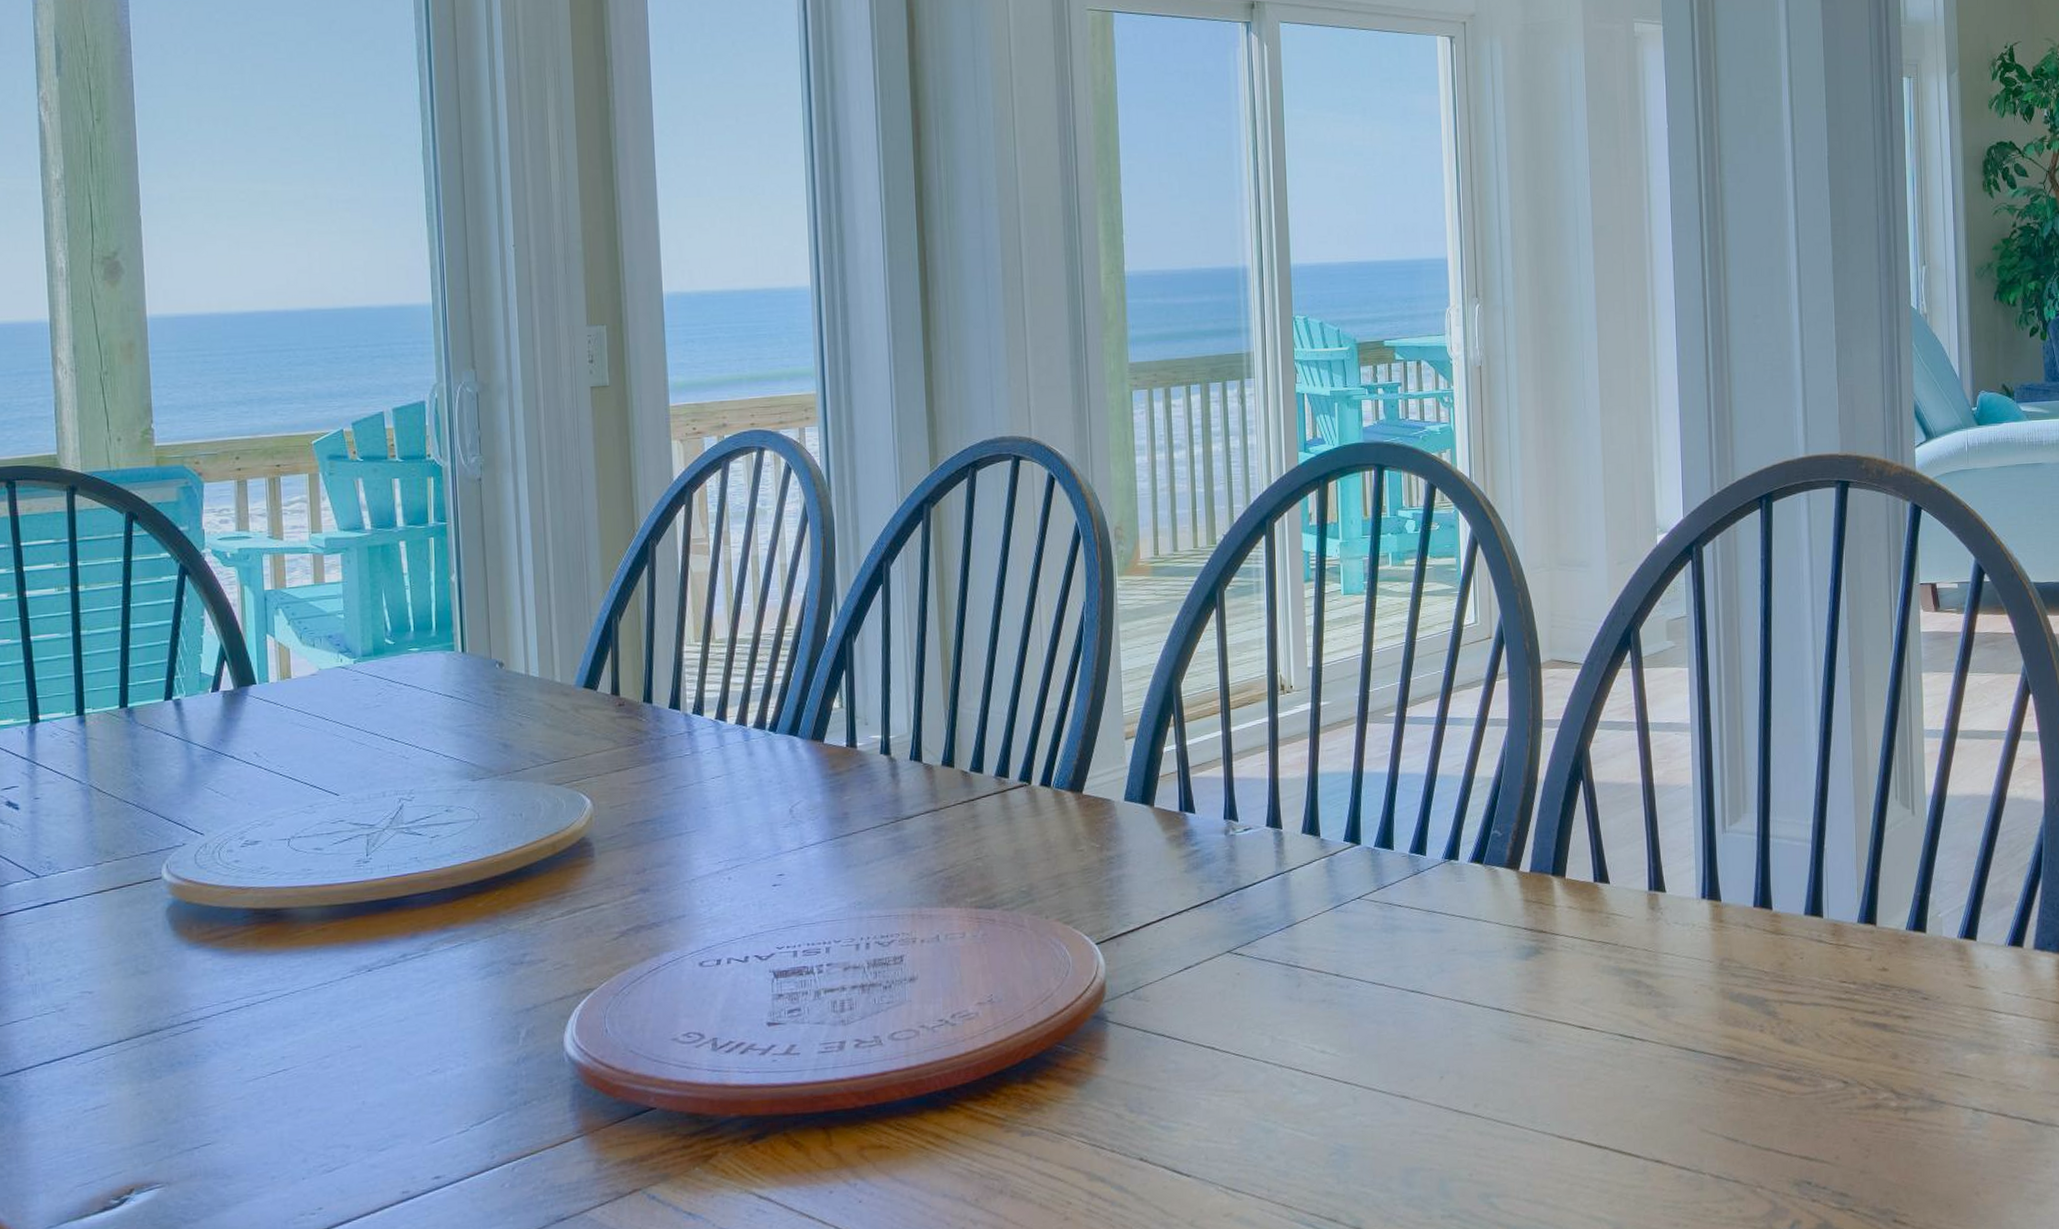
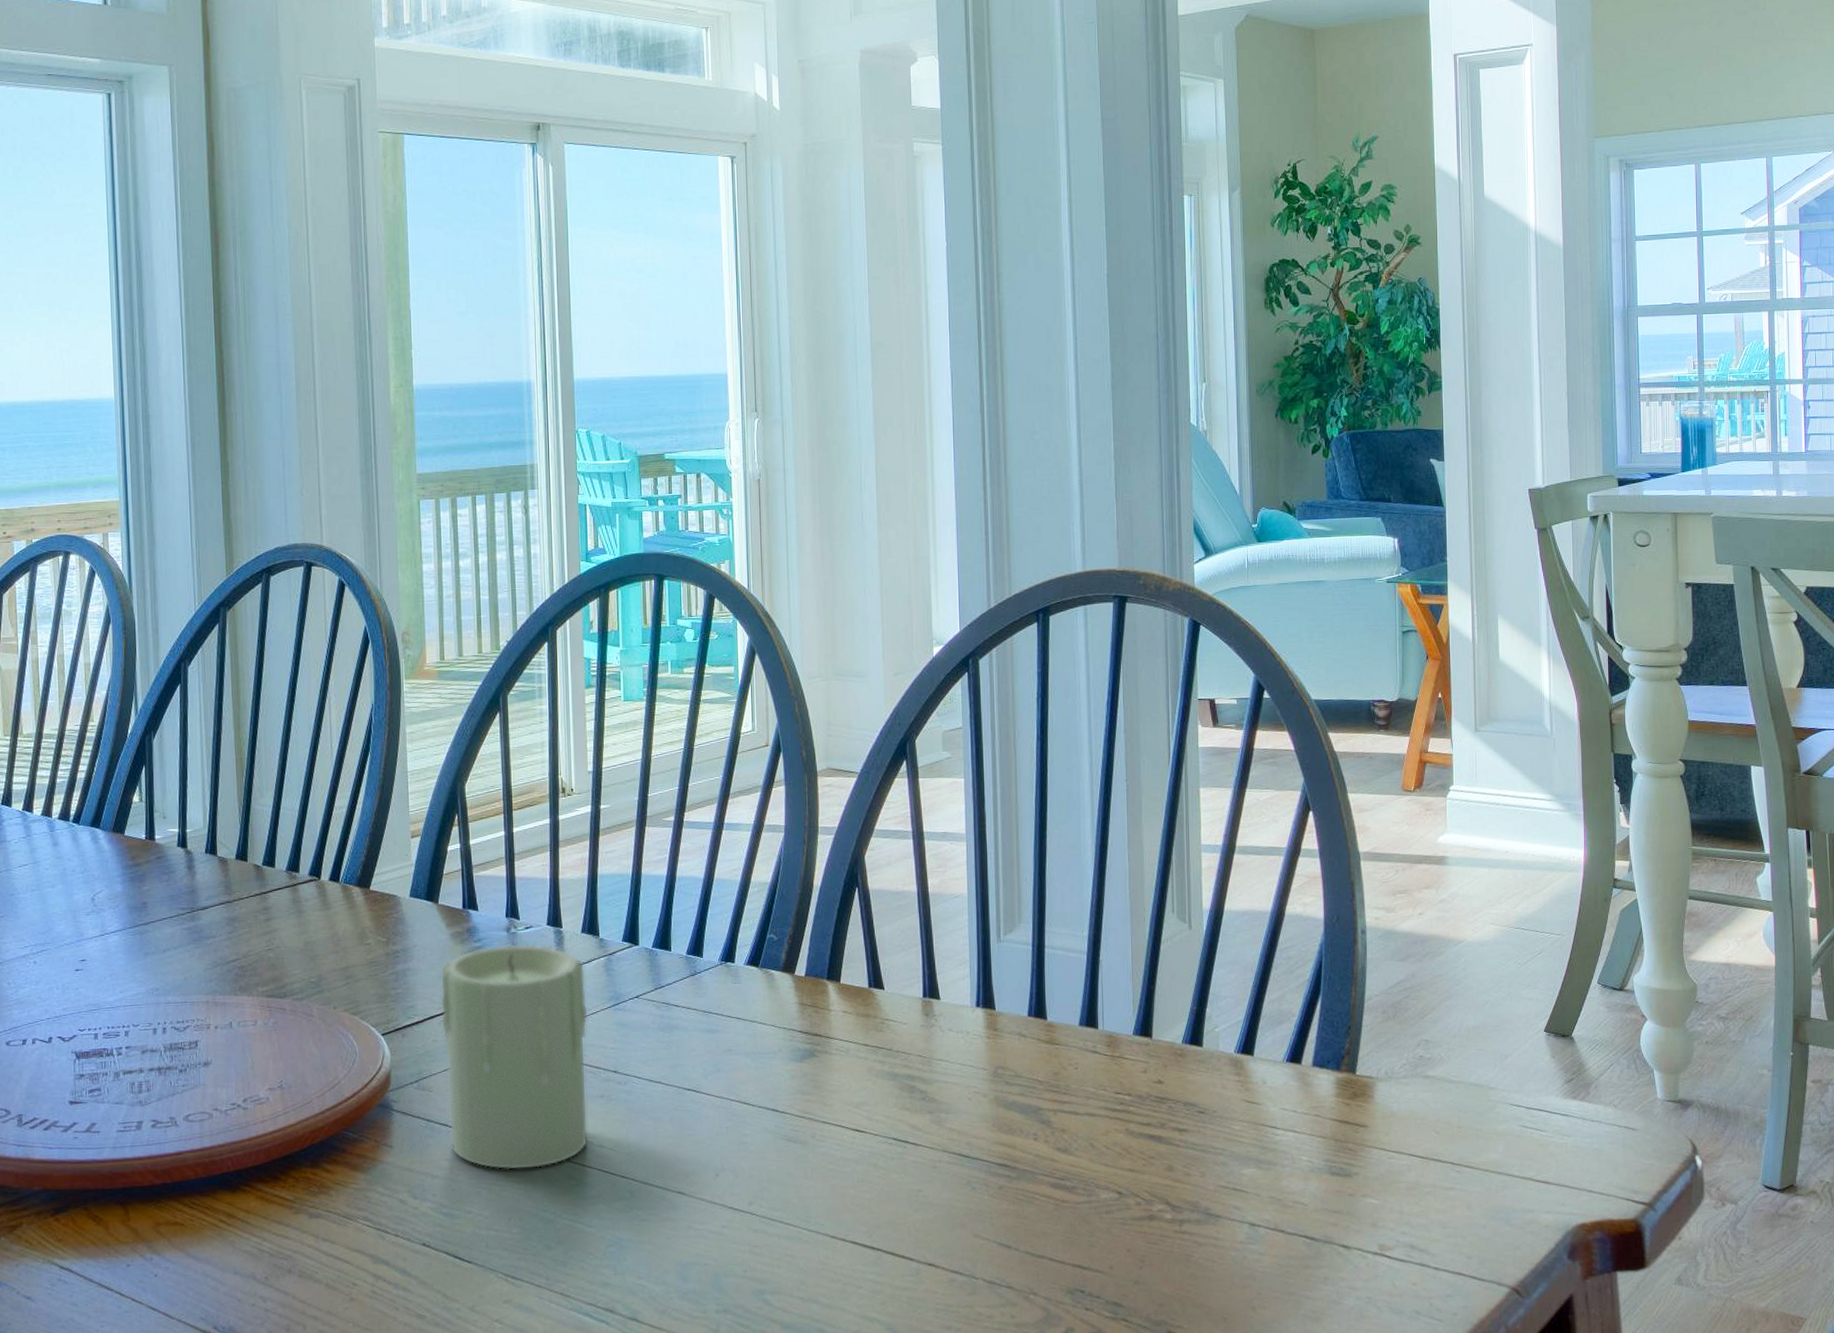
candle: none [1156,846,1310,1080] -> present [440,943,589,1171]

